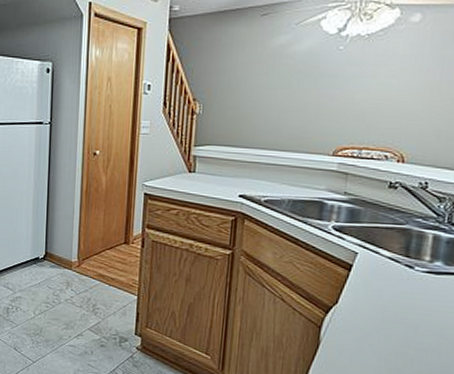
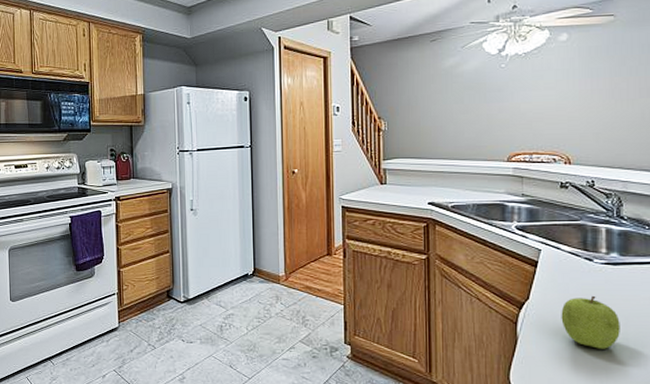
fruit: none [369,304,434,360] -> present [561,295,620,349]

